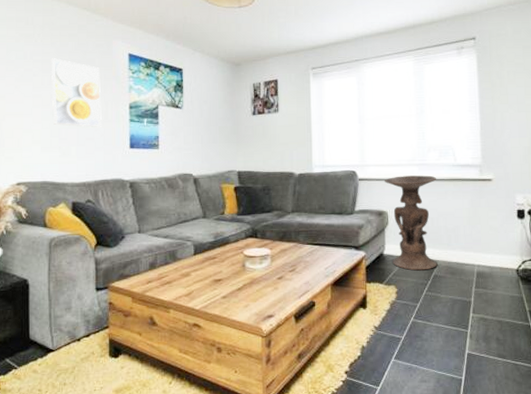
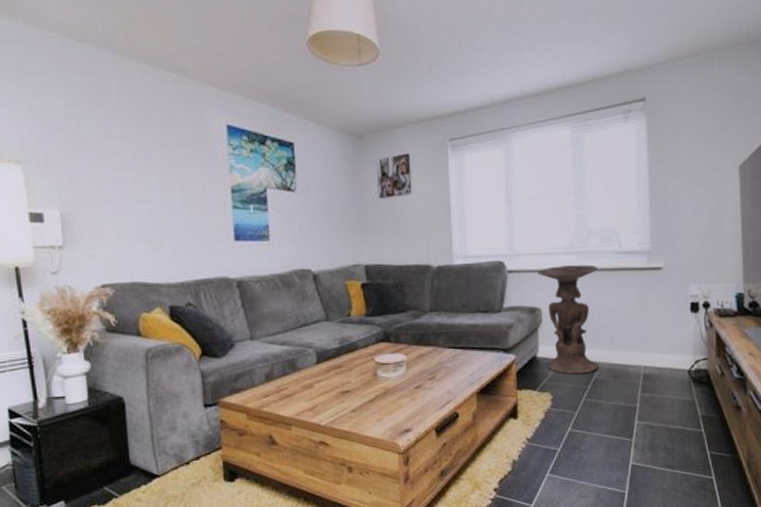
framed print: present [51,58,102,127] -> none [132,133,199,216]

